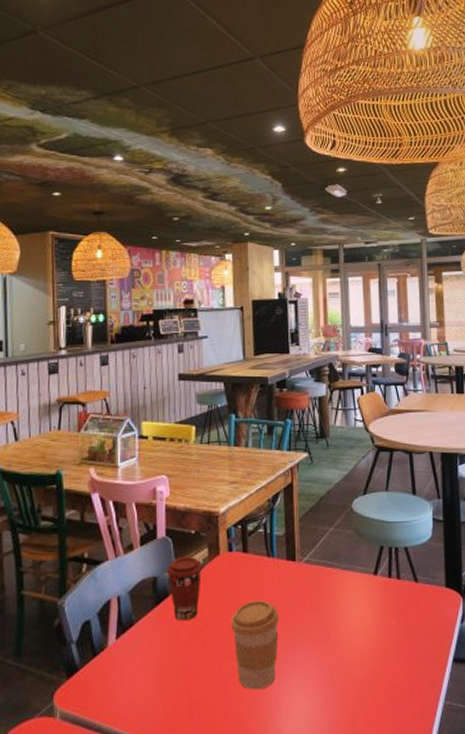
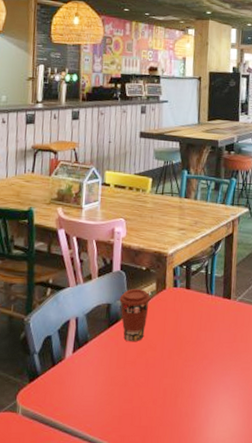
coffee cup: present [230,600,279,690] -> none [171,329,213,403]

